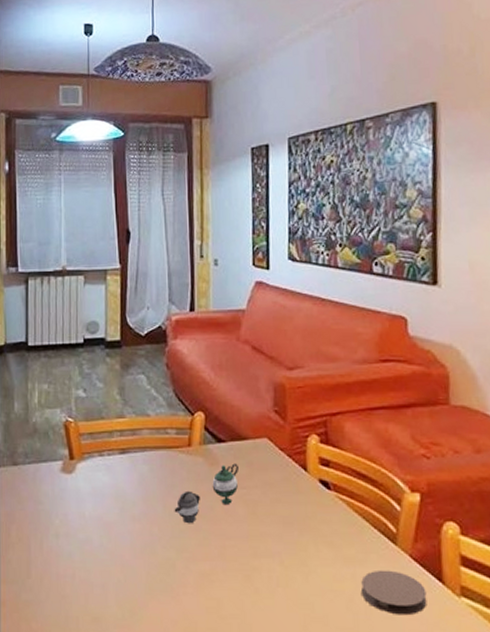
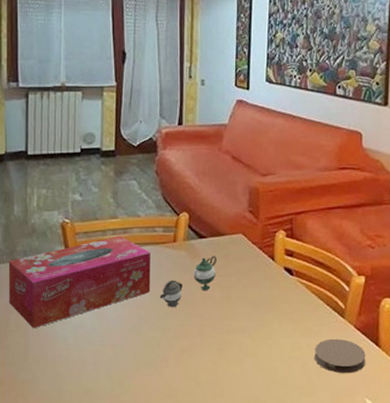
tissue box: none [9,437,164,542] -> present [8,235,151,329]

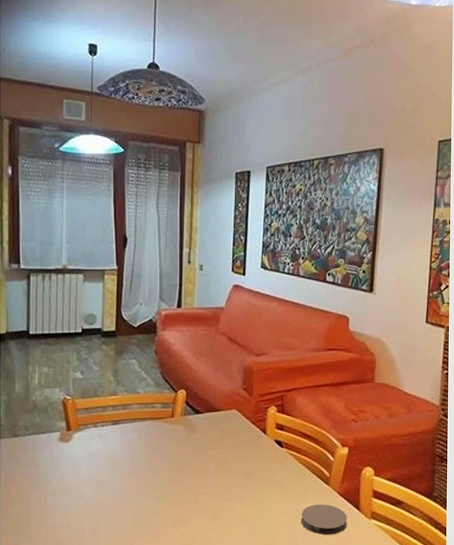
tissue box: present [8,235,151,329] -> none [10,411,149,500]
teapot: present [159,256,216,308] -> none [157,430,212,478]

